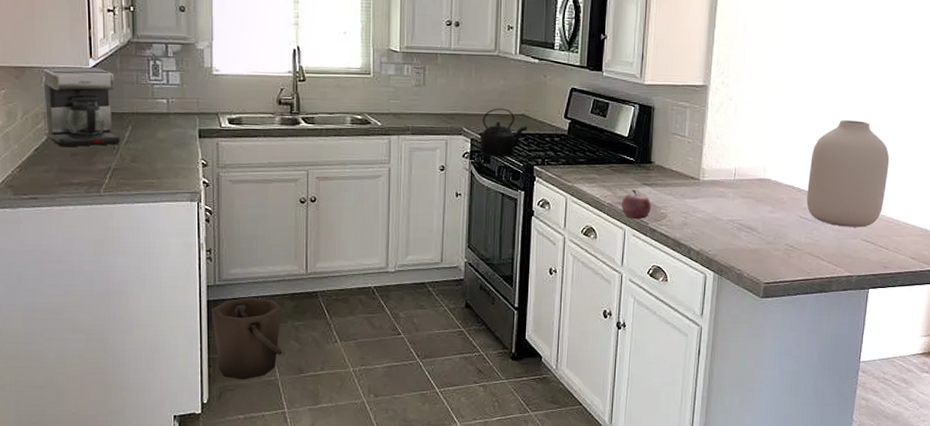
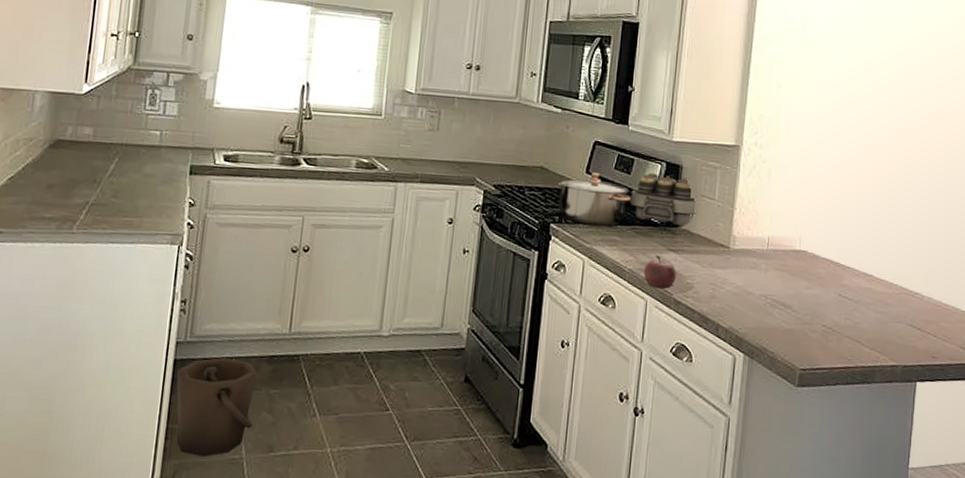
coffee maker: present [43,67,120,147] -> none [24,91,108,178]
kettle: present [480,108,528,157] -> none [493,158,546,213]
cooking pot: none [539,117,609,167] -> present [557,173,633,227]
spice rack: none [606,115,669,162] -> present [630,173,697,226]
vase: present [806,120,890,227] -> none [846,190,935,310]

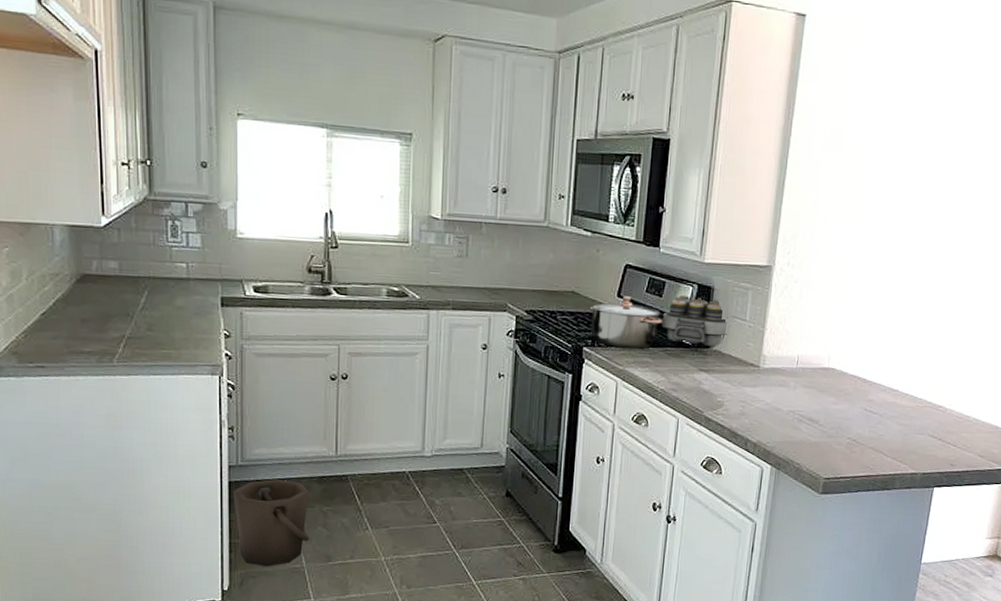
fruit: present [643,255,677,290] -> none [675,376,708,408]

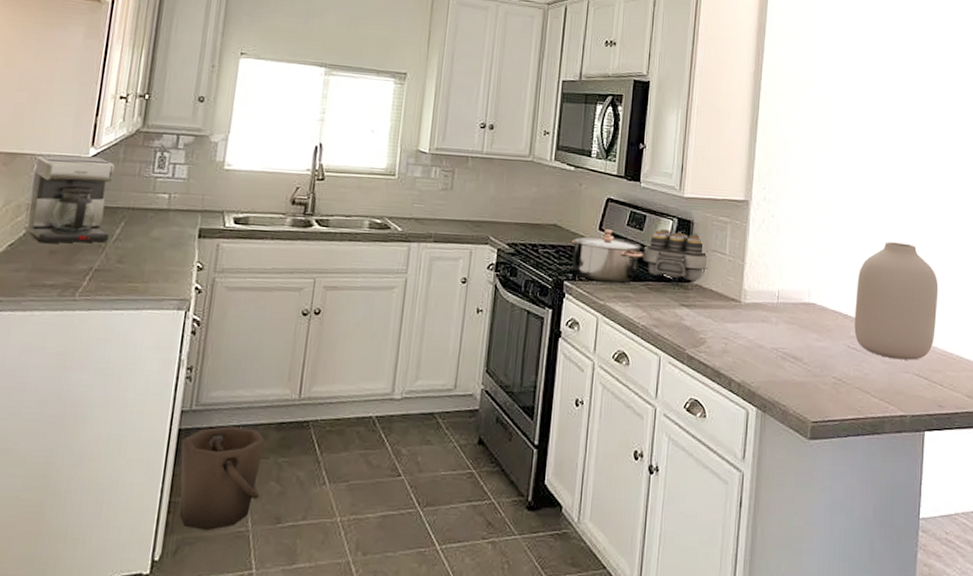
coffee maker: none [50,224,135,313] -> present [25,155,115,244]
vase: none [872,307,962,422] -> present [854,242,938,360]

